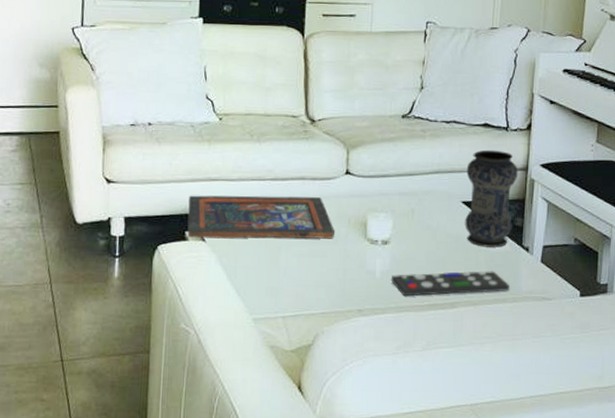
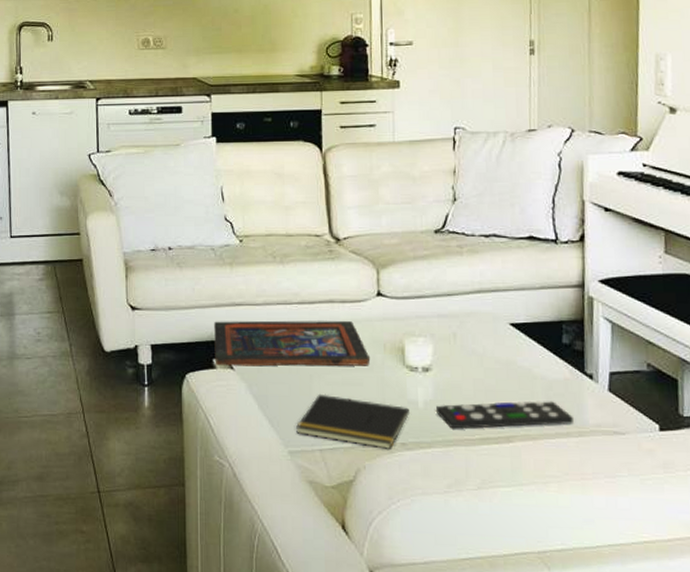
notepad: none [261,264,367,317] -> present [296,394,409,451]
vase: present [465,149,518,247] -> none [512,265,574,375]

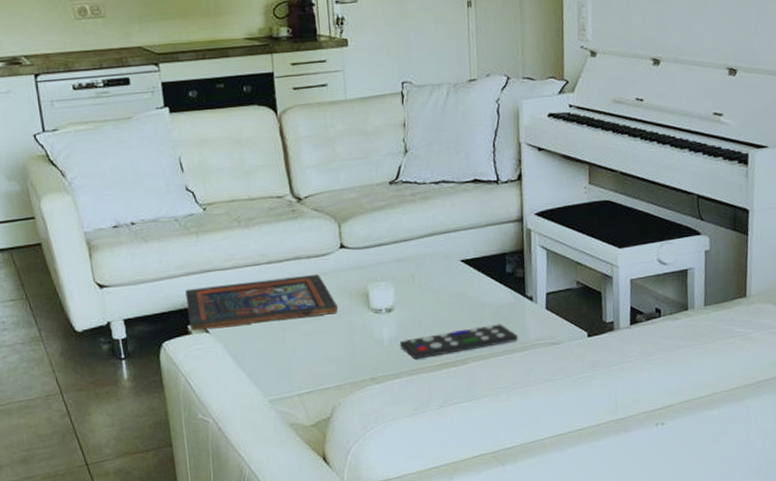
notepad: present [296,394,409,451] -> none [274,344,377,387]

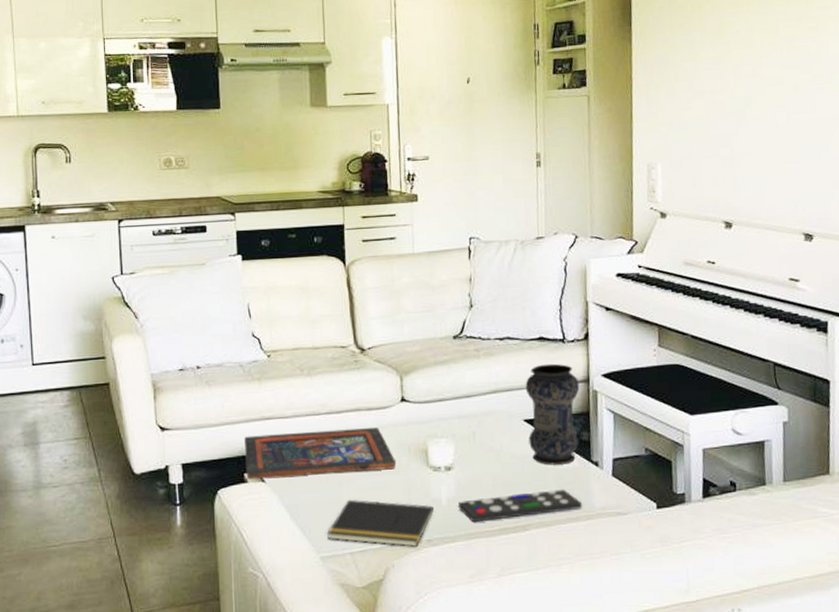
notepad: none [274,344,377,387] -> present [327,499,434,548]
vase: none [461,204,514,302] -> present [525,363,580,465]

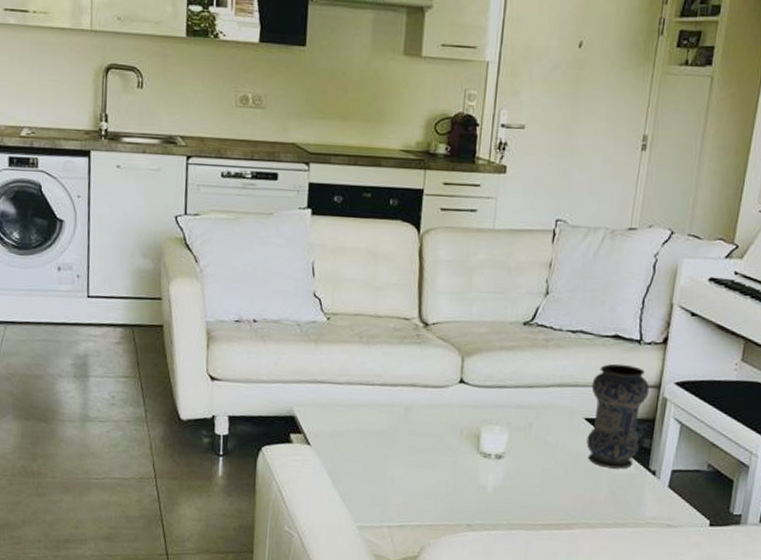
religious icon: present [244,428,397,480] -> none [292,397,446,450]
notepad: present [327,499,434,548] -> none [367,473,478,530]
remote control: present [458,489,582,523] -> none [503,491,632,516]

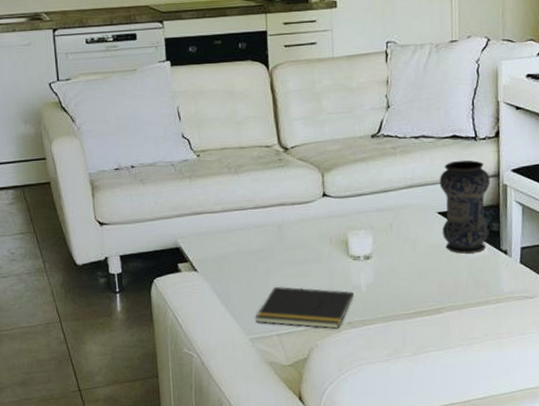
notepad: none [367,473,478,530] -> present [256,286,354,330]

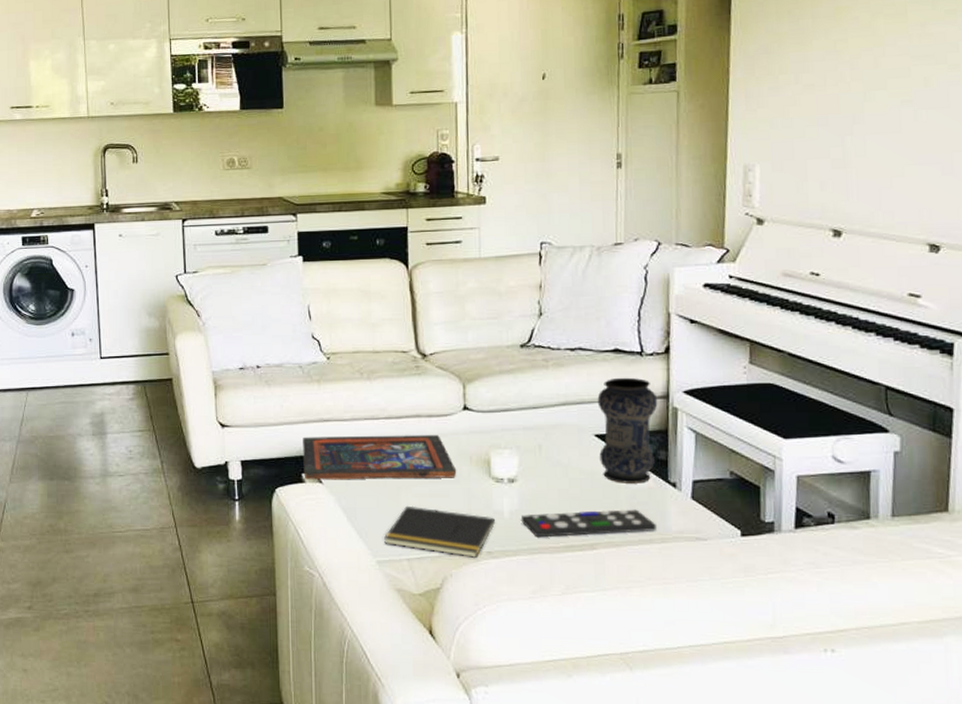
religious icon: none [177,221,319,269] -> present [303,435,457,480]
remote control: none [376,276,492,307] -> present [520,509,656,538]

